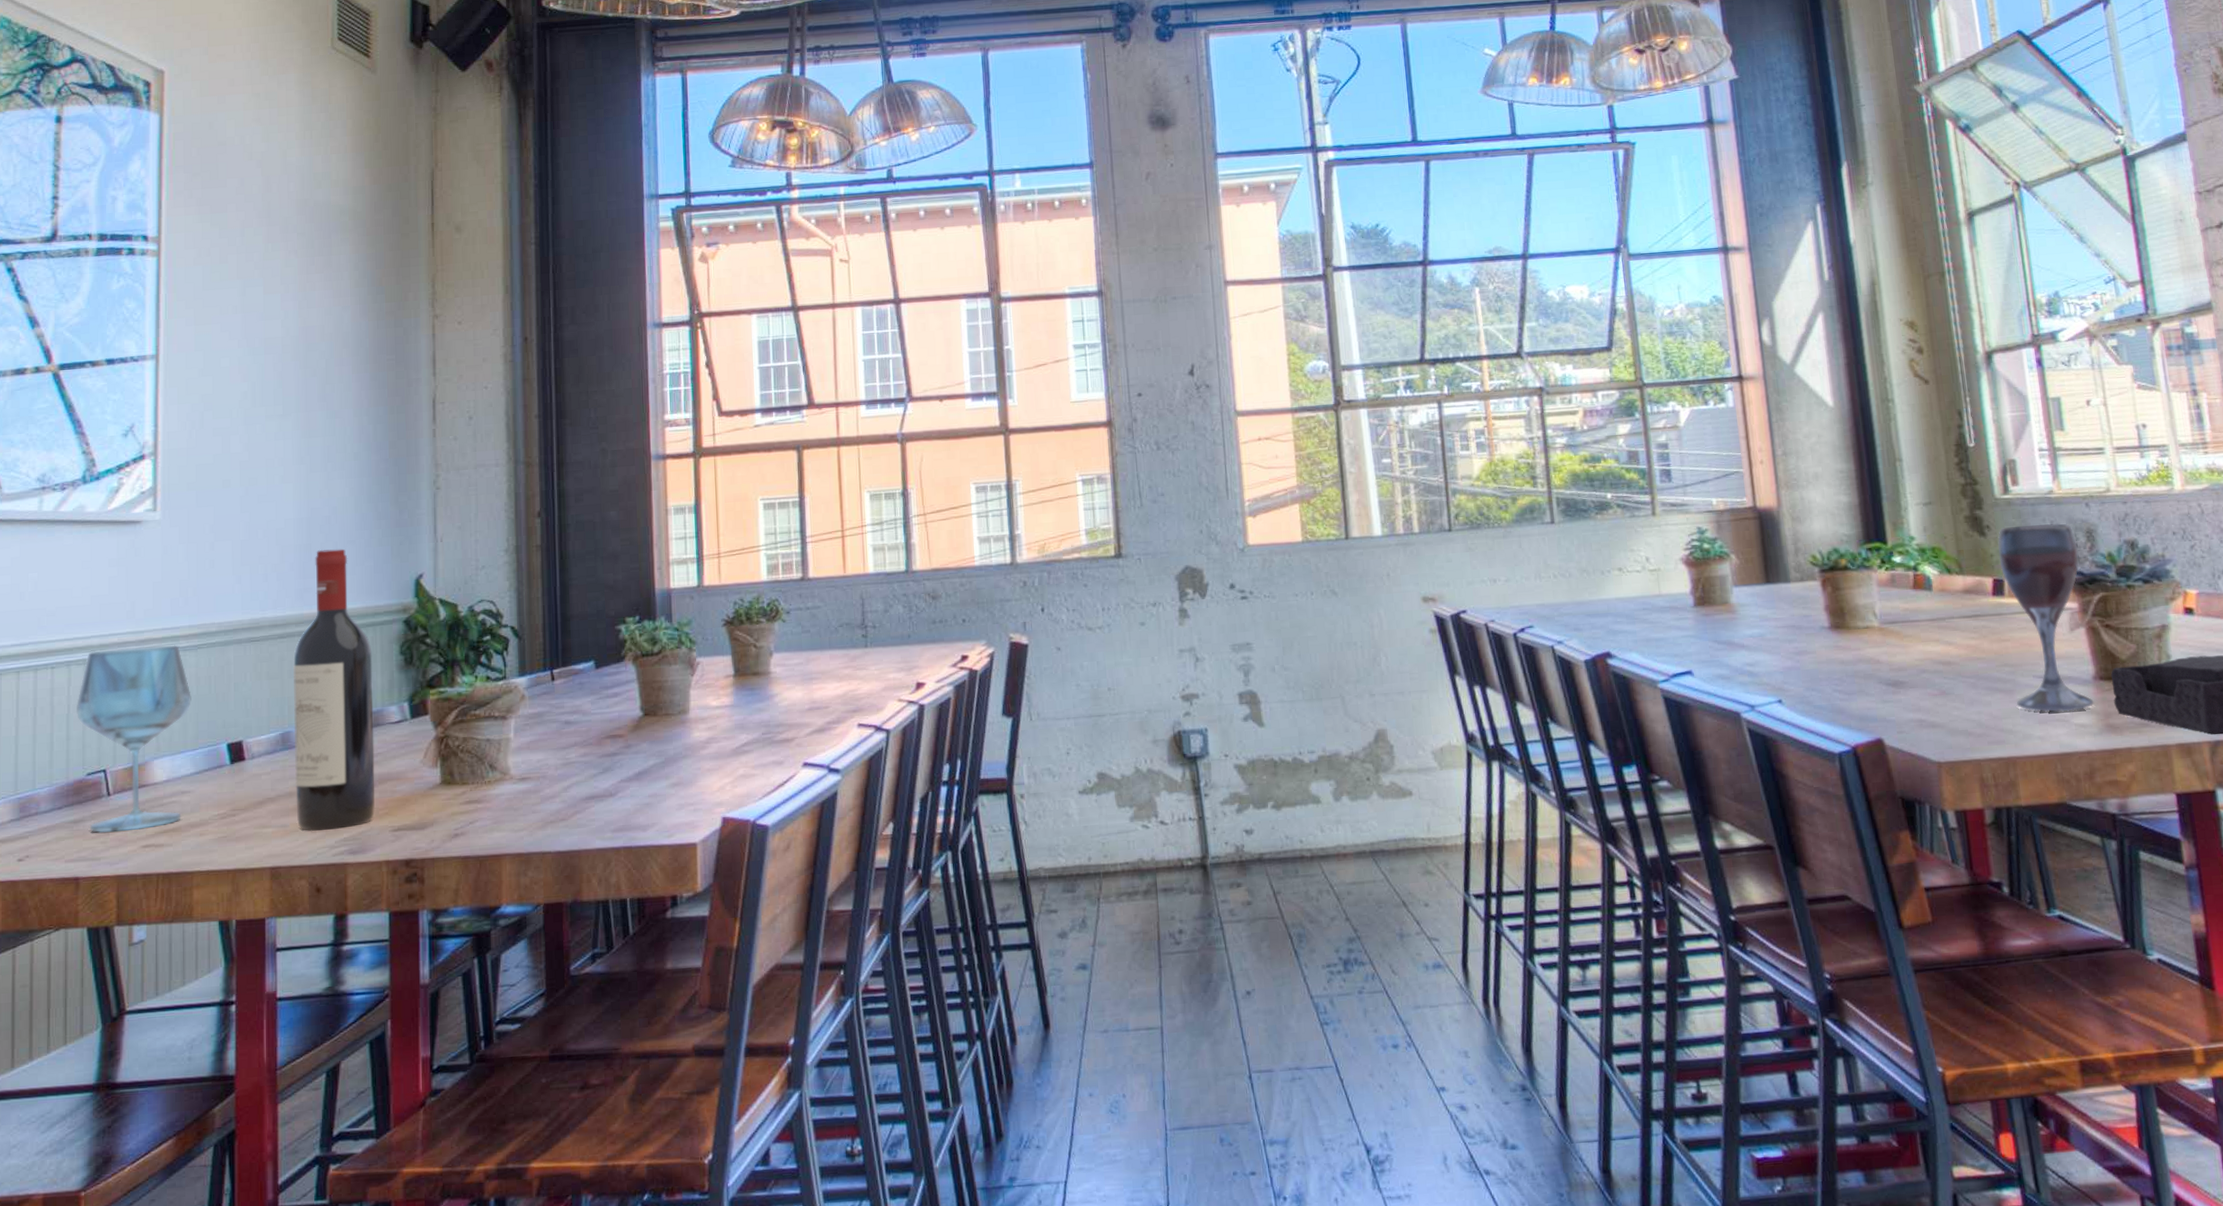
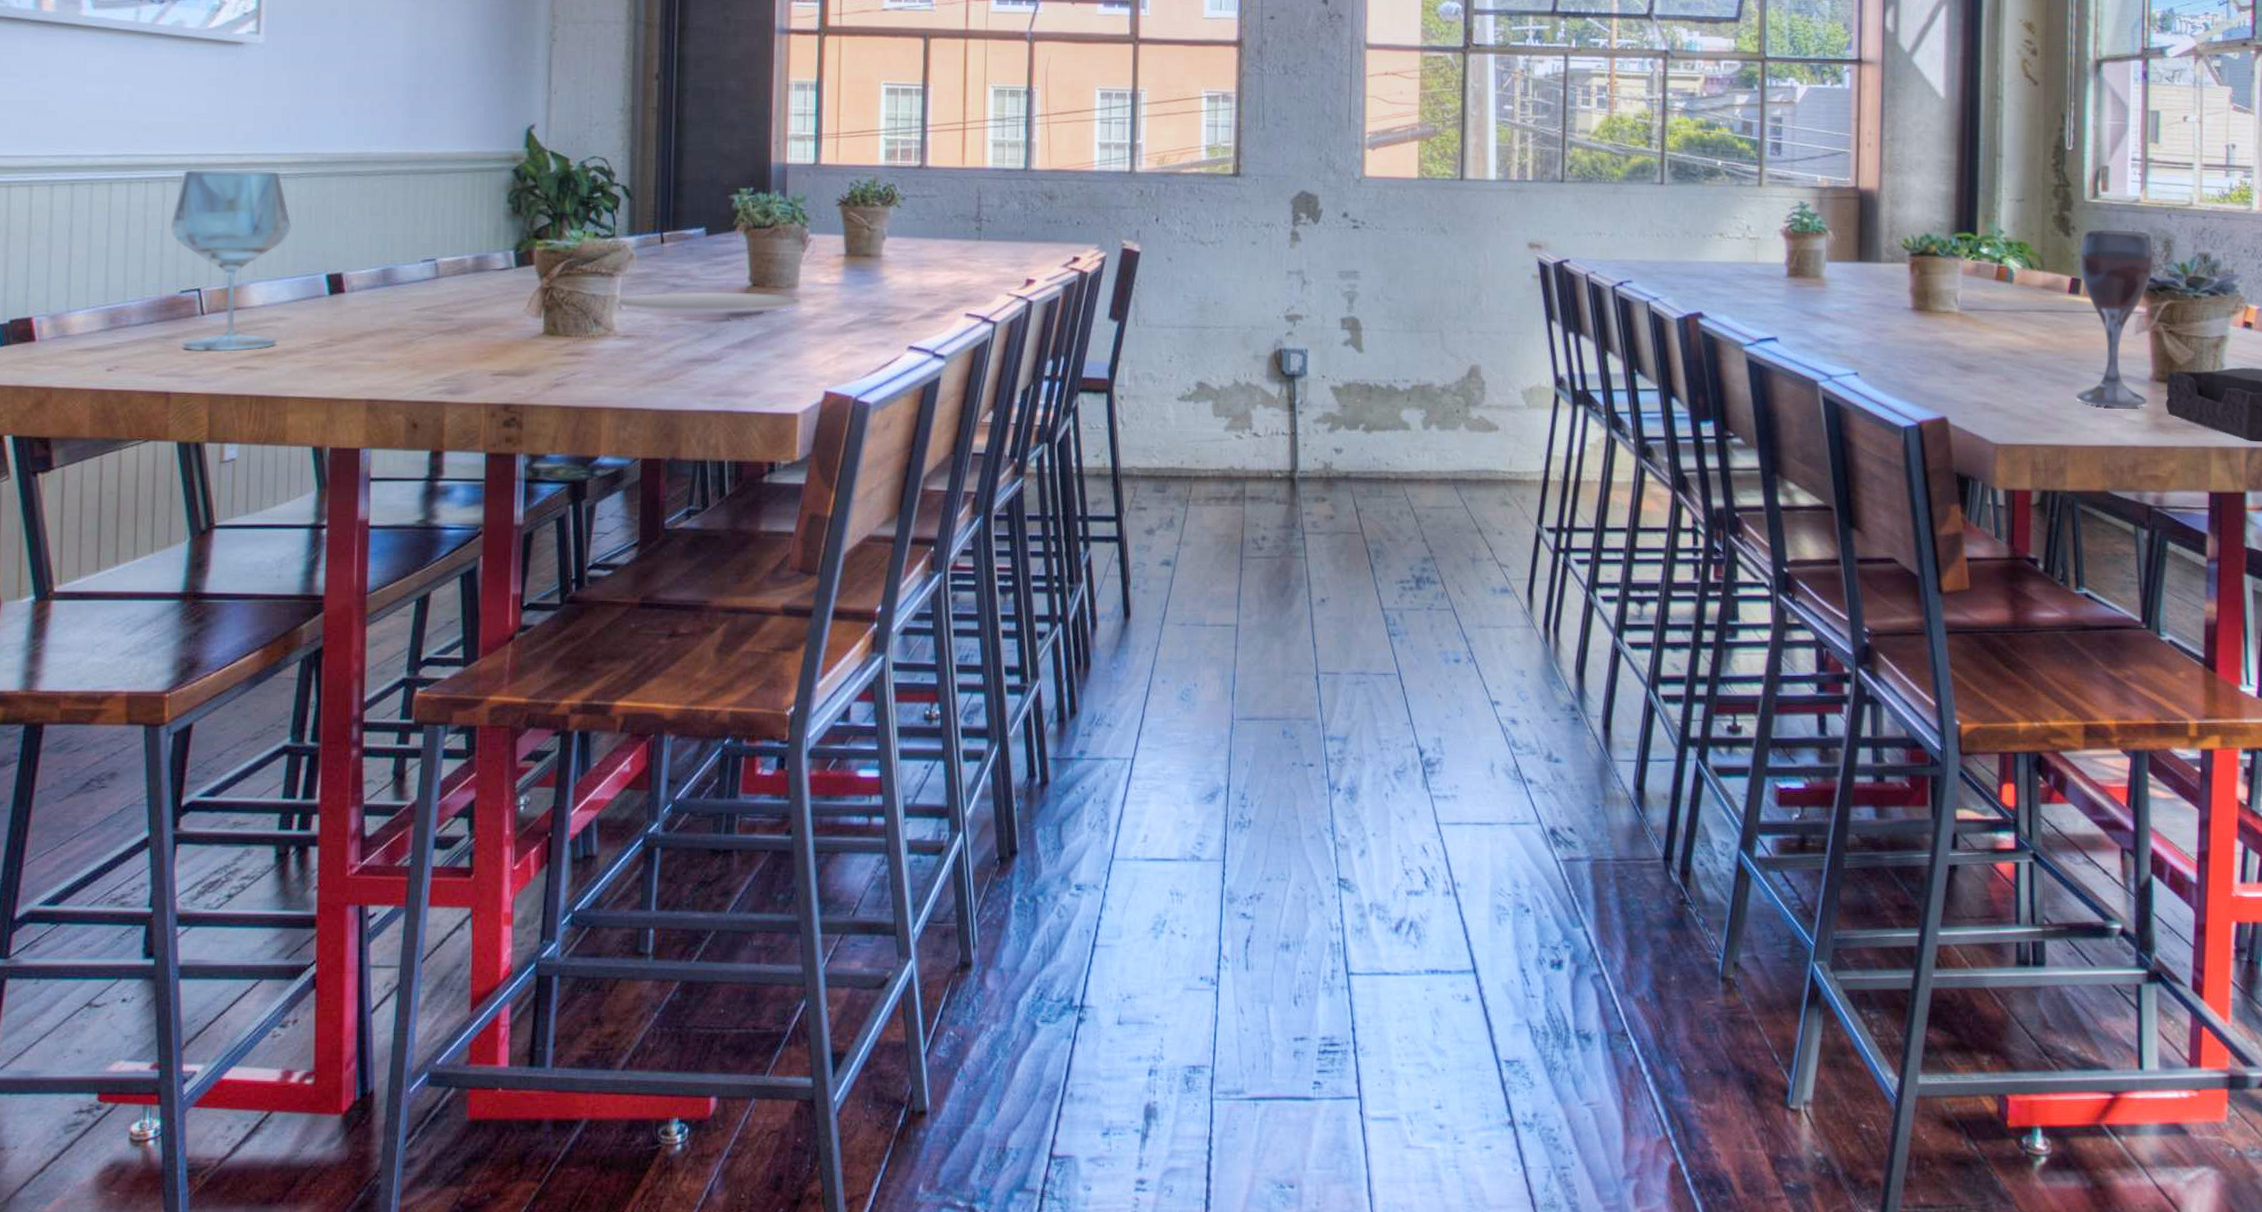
wine bottle: present [293,549,375,832] -> none [395,90,479,369]
plate: none [510,722,693,756] -> present [615,291,801,320]

